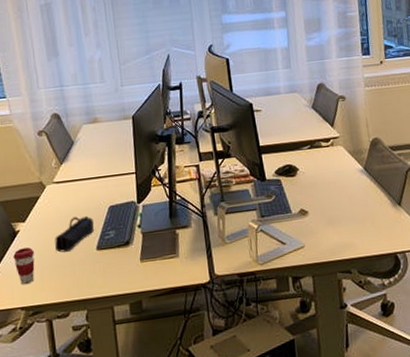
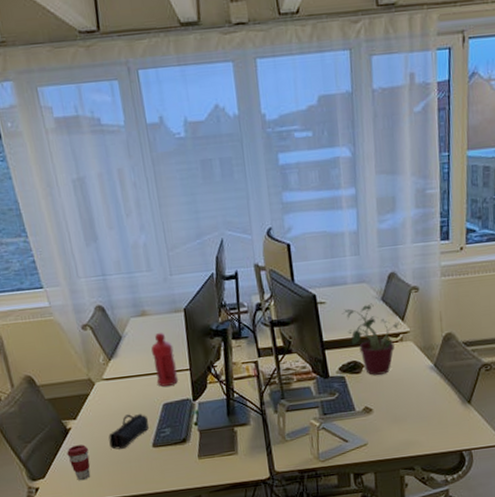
water bottle: none [101,137,124,190] -> present [151,332,178,387]
potted plant: none [276,111,332,178] -> present [341,303,402,375]

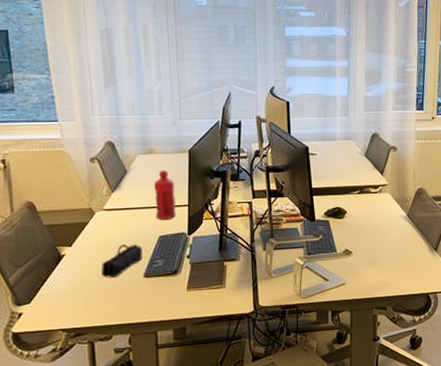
coffee cup: present [67,444,91,481] -> none [57,271,80,308]
potted plant: present [341,303,402,375] -> none [330,158,381,221]

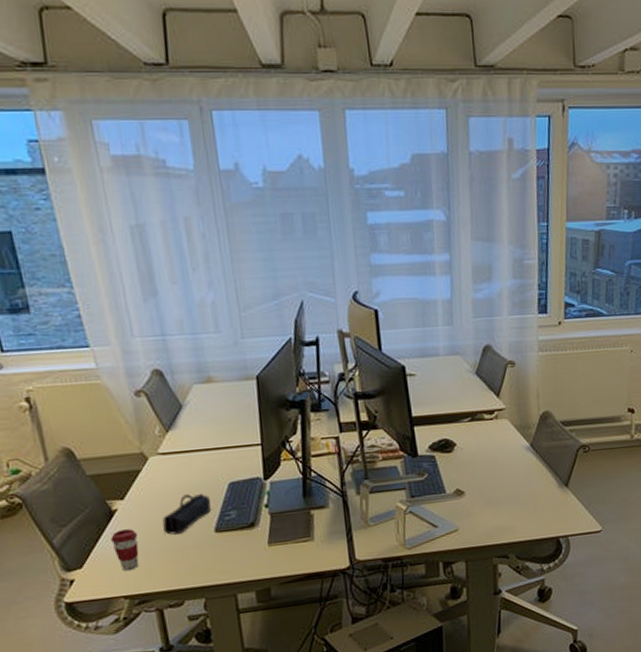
coffee cup: none [57,271,80,308] -> present [111,529,139,571]
water bottle: present [154,169,176,220] -> none [217,401,247,463]

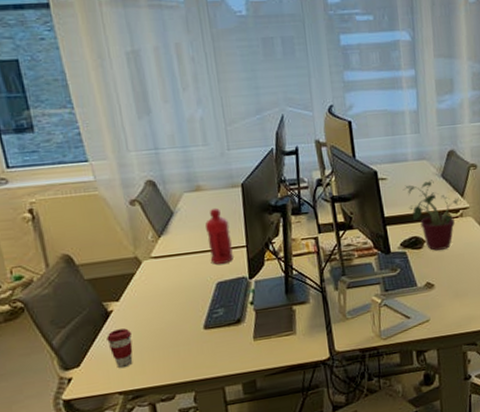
pencil case: present [162,493,211,535] -> none [155,293,200,333]
water bottle: none [217,401,247,463] -> present [205,207,233,265]
potted plant: none [432,377,497,455] -> present [402,179,461,251]

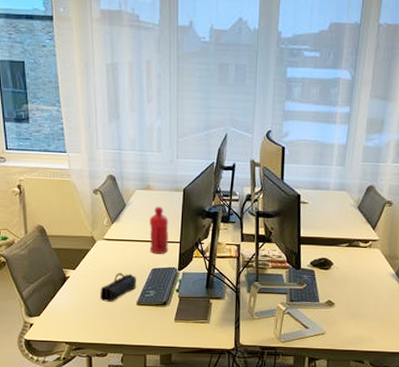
coffee cup: present [107,328,133,369] -> none [62,292,82,324]
pencil case: none [155,293,200,333] -> present [100,273,136,302]
potted plant: present [402,179,461,251] -> none [320,210,372,274]

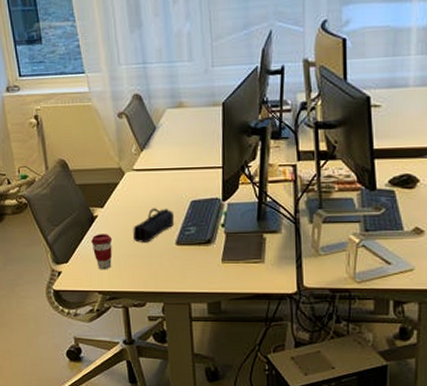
coffee cup: none [62,292,82,324] -> present [91,234,113,270]
water bottle: present [149,206,169,254] -> none [185,125,209,183]

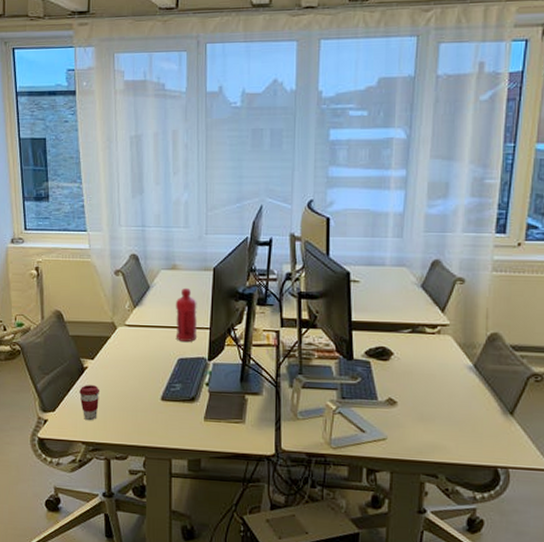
pencil case: present [133,208,174,243] -> none [120,363,161,397]
water bottle: none [185,125,209,183] -> present [175,287,197,342]

